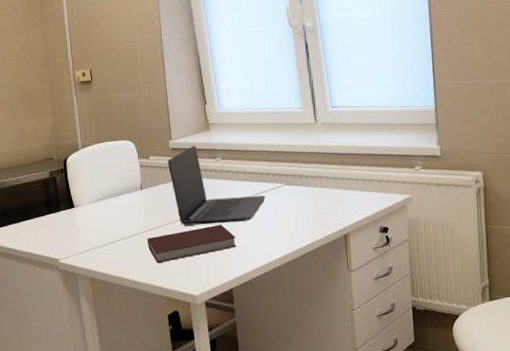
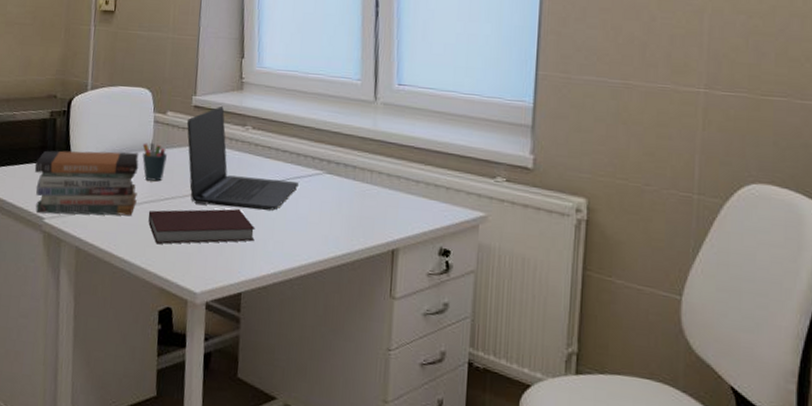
book stack: none [43,193,136,257] -> present [34,150,139,216]
pen holder: none [133,184,156,214] -> present [142,143,168,182]

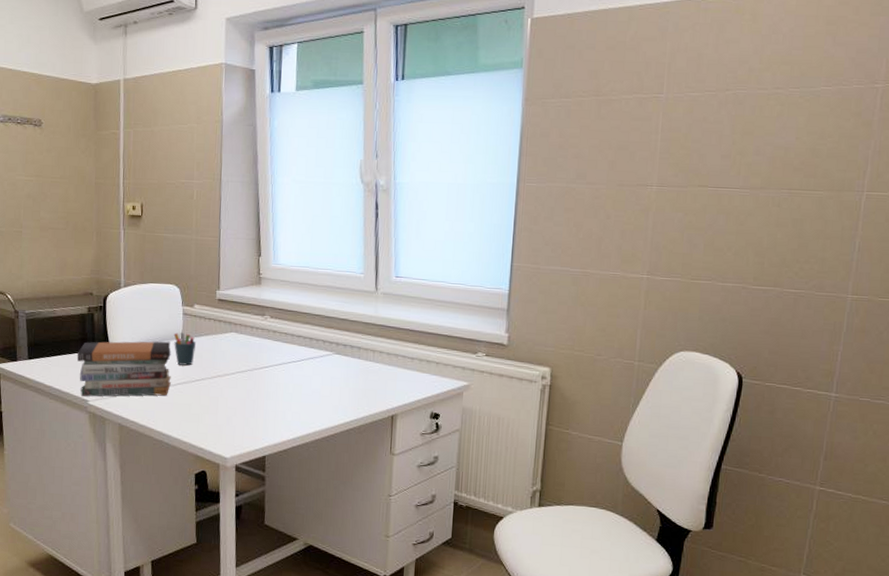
notebook: present [148,208,255,244] -> none [181,386,276,419]
laptop: present [186,105,299,212] -> none [212,298,312,388]

